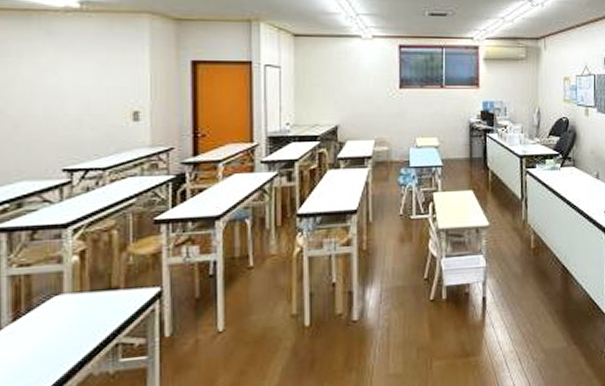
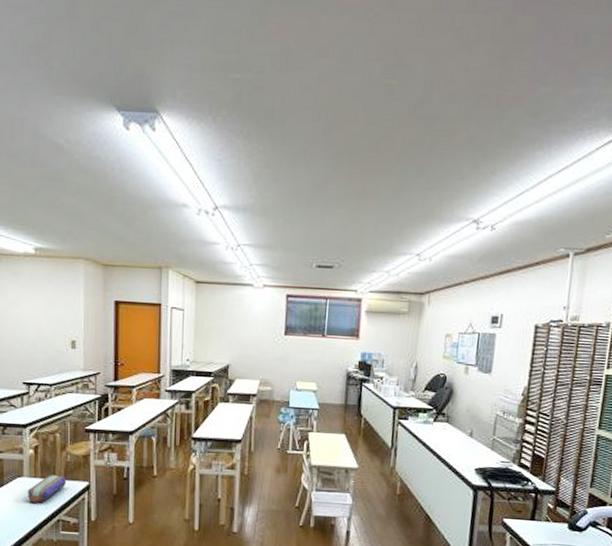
pencil case: none [70,284,127,327] -> present [28,475,66,503]

